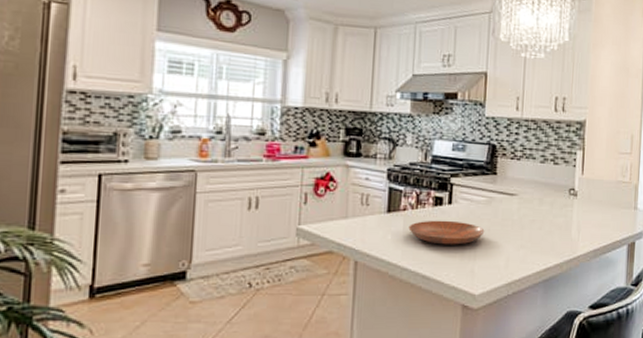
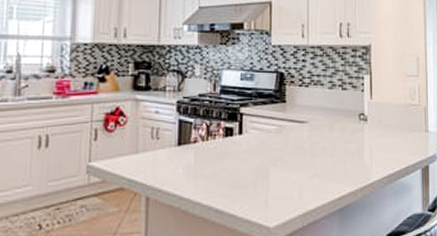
bowl: present [408,220,485,245] -> none [200,151,277,177]

